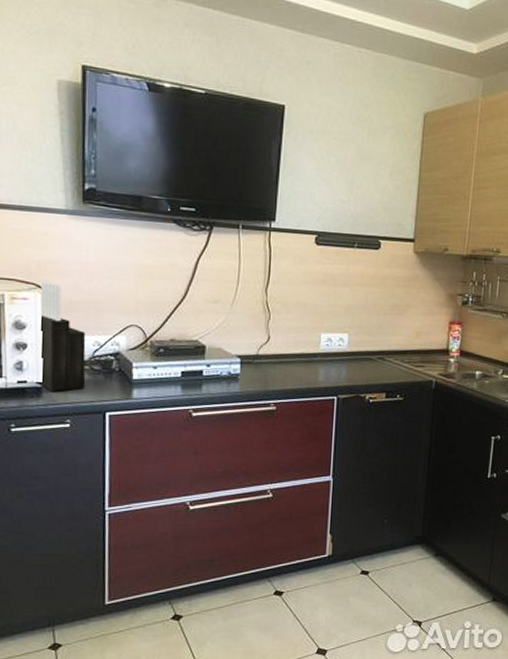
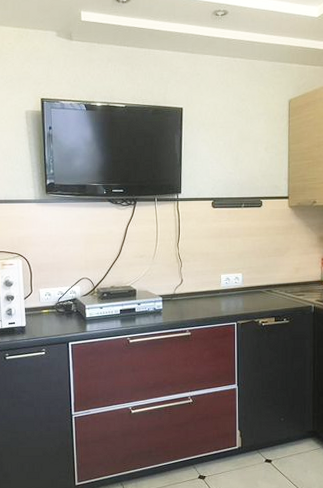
knife block: present [36,281,86,391] -> none [21,251,54,329]

